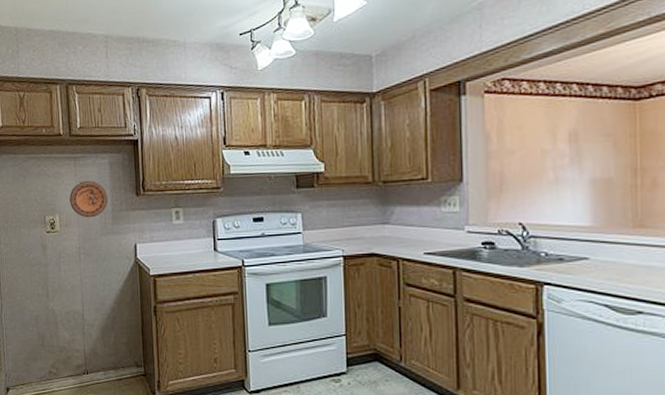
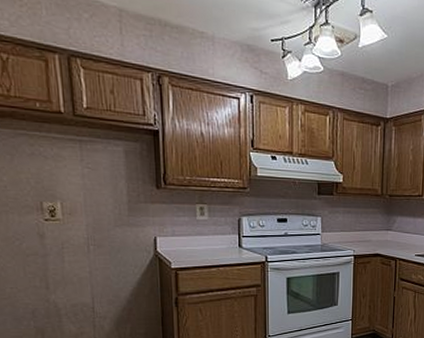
decorative plate: present [69,181,108,218] -> none [74,168,123,208]

